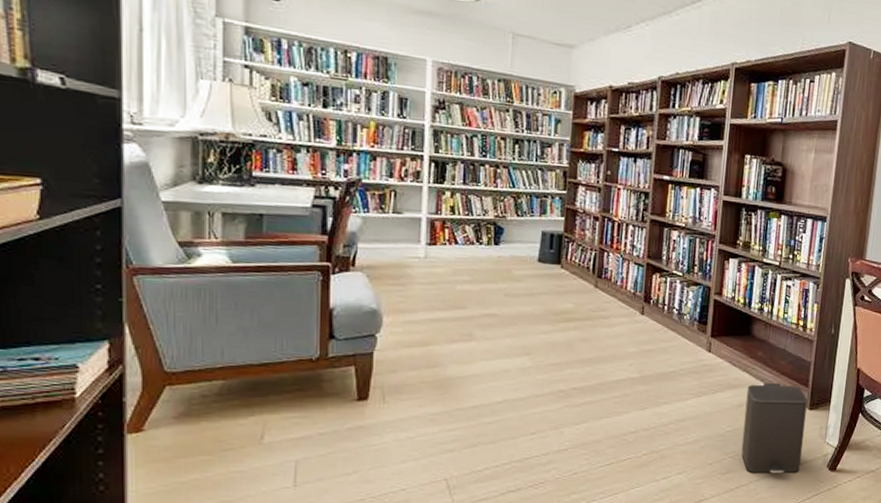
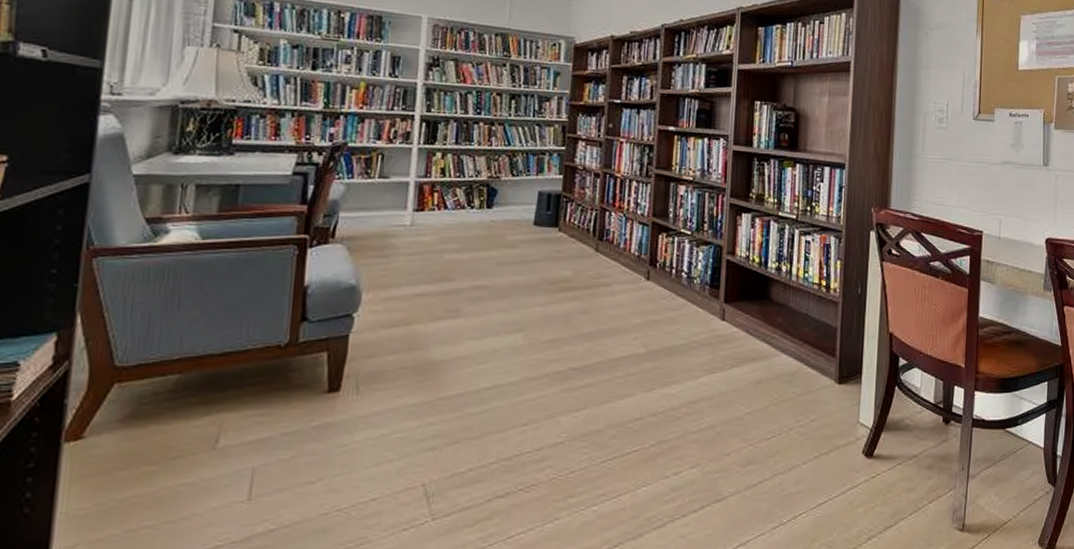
pedal bin: present [741,382,808,474] -> none [763,353,836,464]

